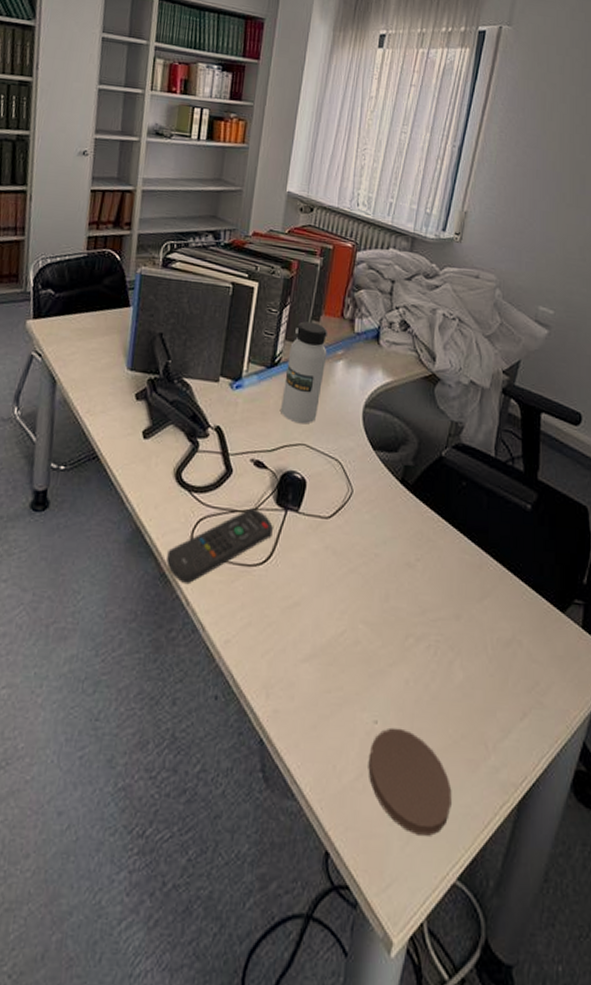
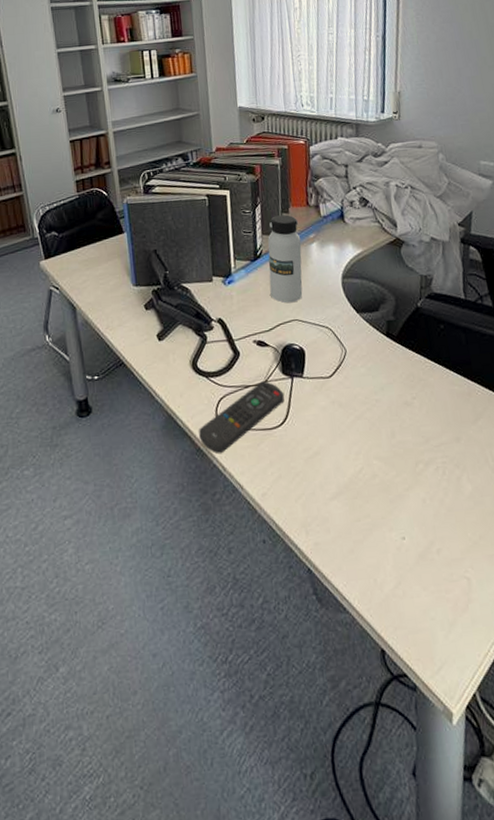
coaster: present [368,727,452,836] -> none [402,539,482,624]

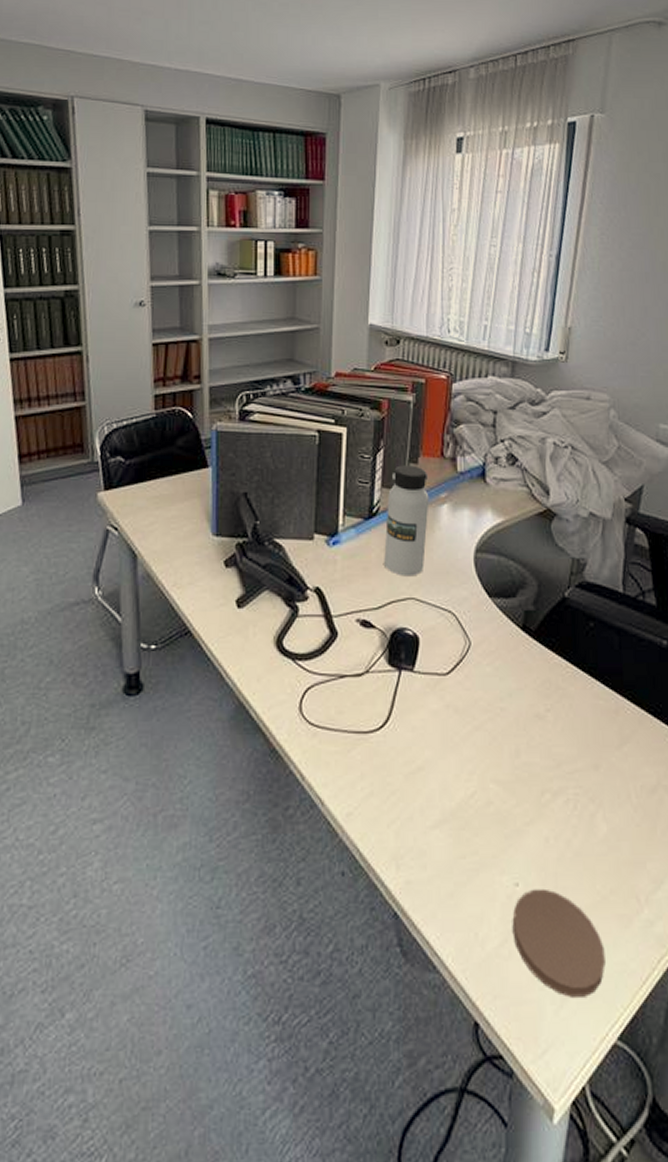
remote control: present [199,381,285,454] -> none [276,671,387,759]
coaster: none [402,539,482,624] -> present [512,888,605,997]

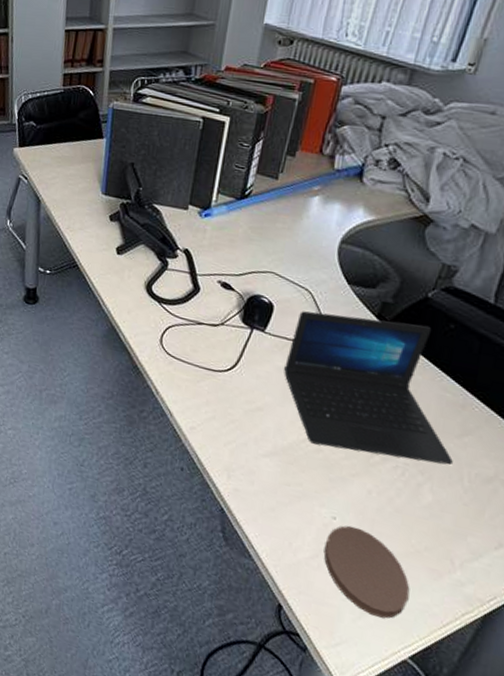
water bottle: present [384,465,429,577] -> none [250,156,303,254]
laptop: none [440,628,618,796] -> present [284,311,453,466]

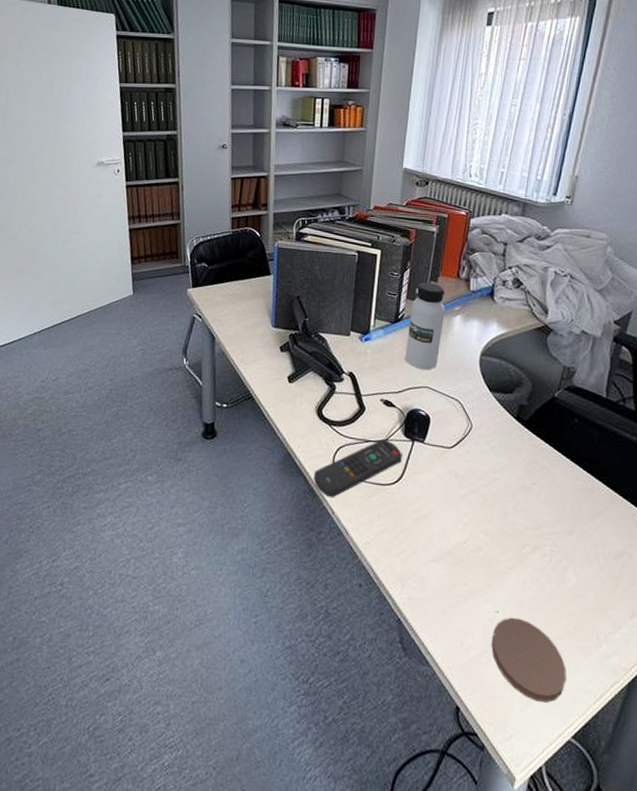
remote control: none [138,323,239,378] -> present [314,439,402,498]
water bottle: none [250,156,303,254] -> present [405,282,445,370]
laptop: present [284,311,453,466] -> none [443,419,589,547]

